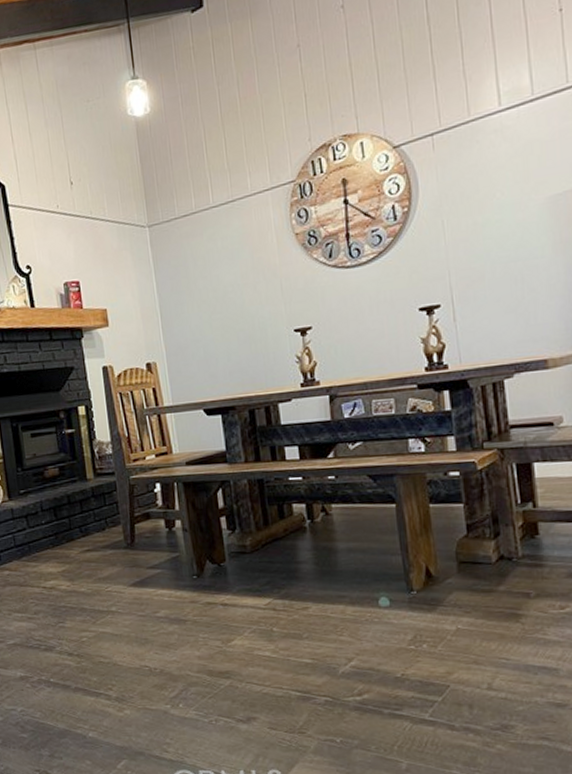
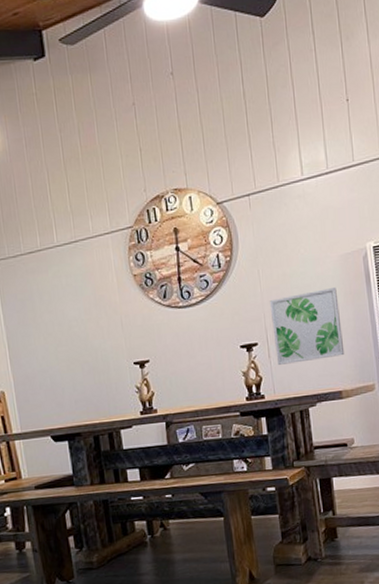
wall art: none [455,235,552,330] -> present [269,286,345,365]

